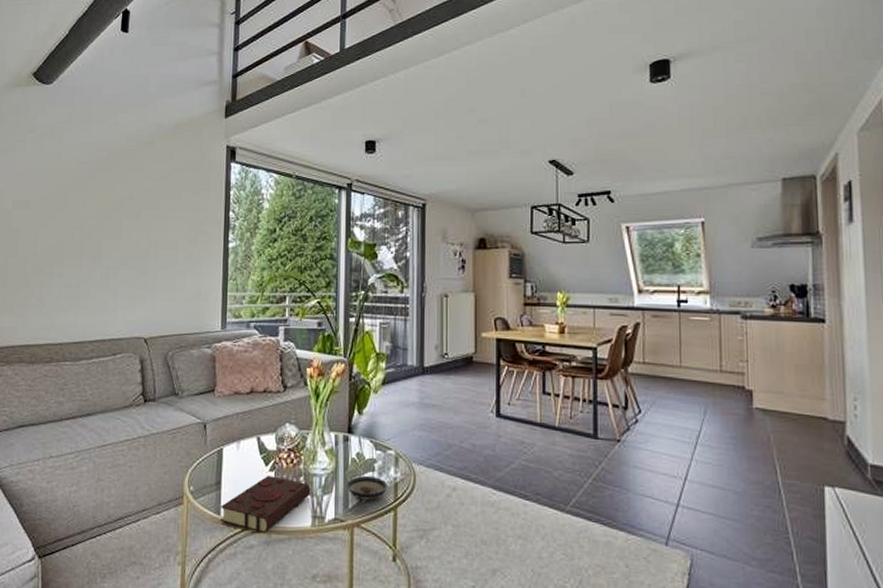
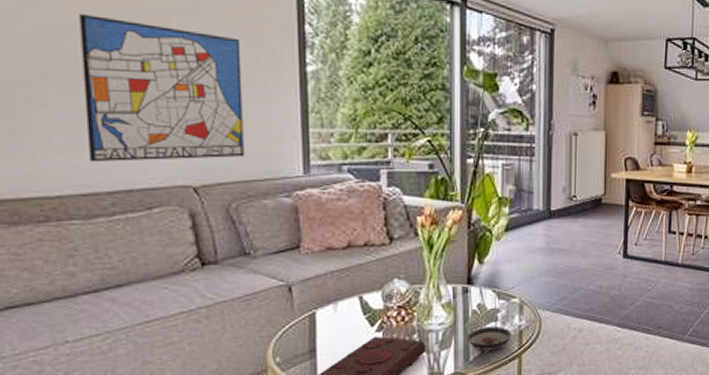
wall art: none [81,212,185,319] -> present [79,13,245,163]

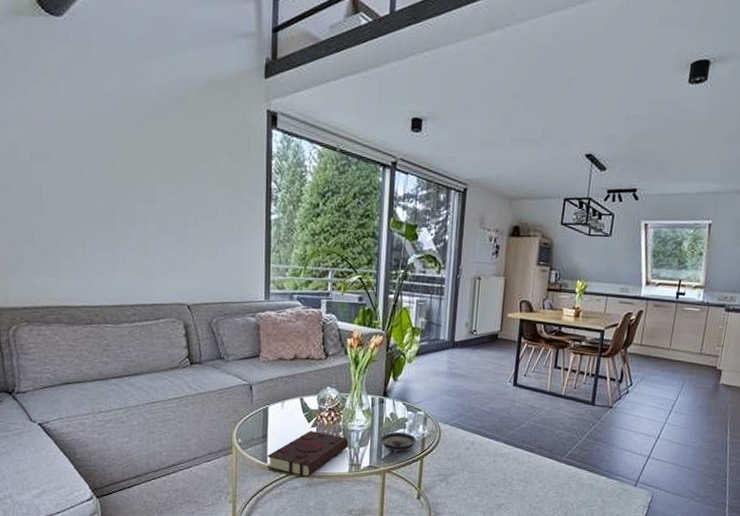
wall art: present [79,13,245,163] -> none [117,171,225,284]

